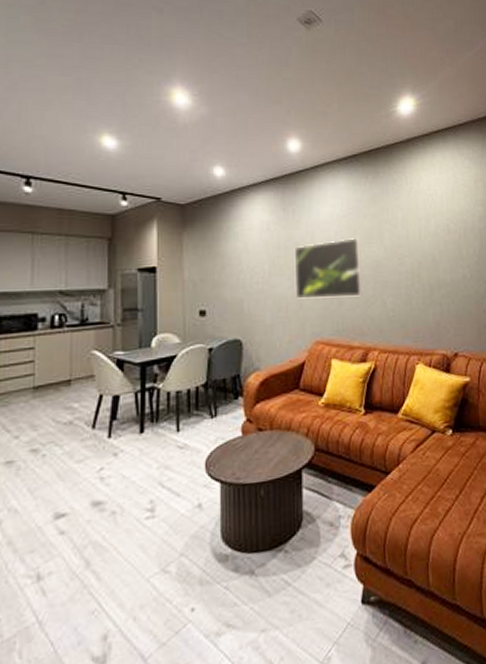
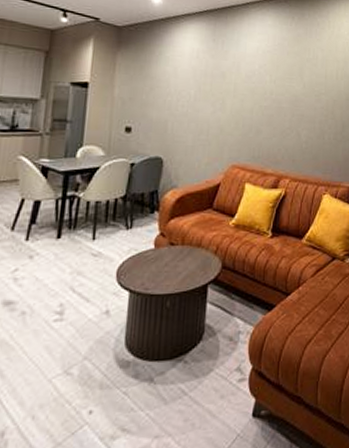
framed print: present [294,238,363,299] -> none [218,72,282,127]

